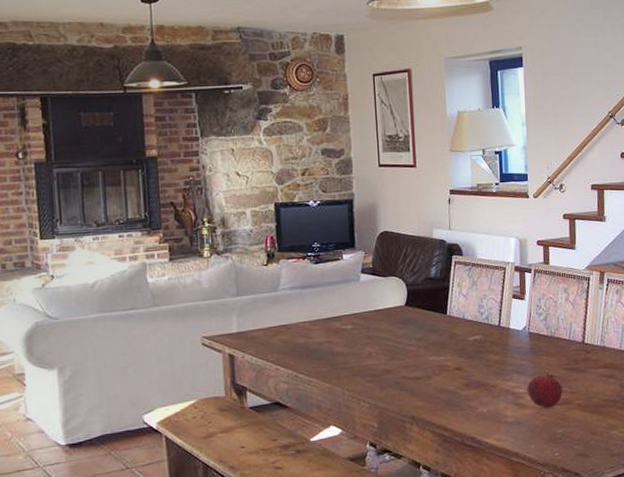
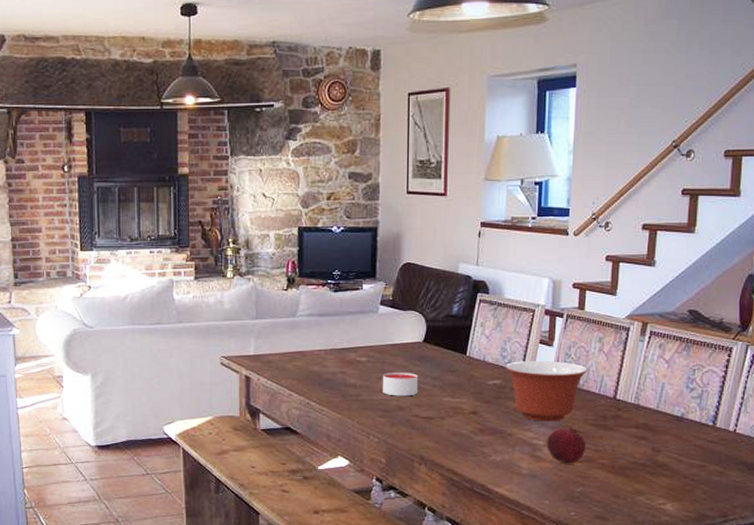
candle: none [369,336,404,361] -> present [383,371,419,396]
mixing bowl: none [483,313,557,371] -> present [505,361,588,422]

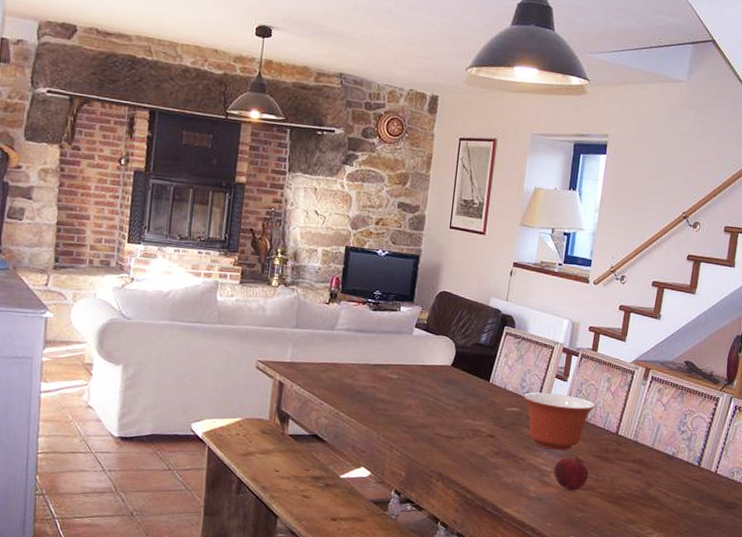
candle: present [383,371,419,396] -> none [409,391,444,416]

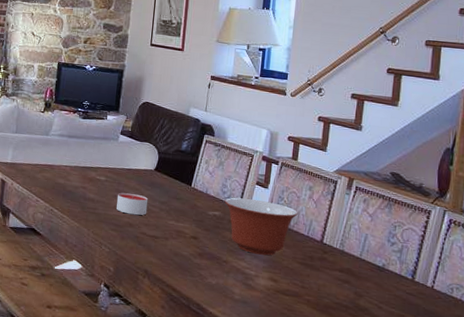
candle: none [409,391,444,416] -> present [116,192,149,216]
fruit: present [553,454,589,491] -> none [257,259,294,296]

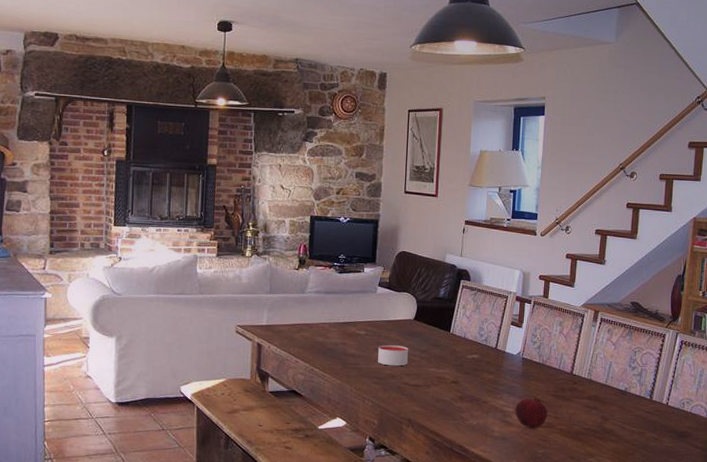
mixing bowl: present [224,197,298,256] -> none [482,339,550,392]
fruit: none [257,259,294,296] -> present [514,394,548,429]

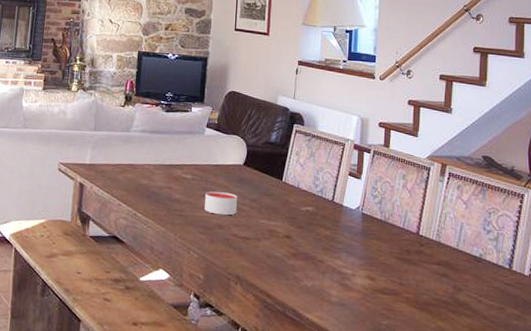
fruit: present [514,394,548,429] -> none [354,256,391,296]

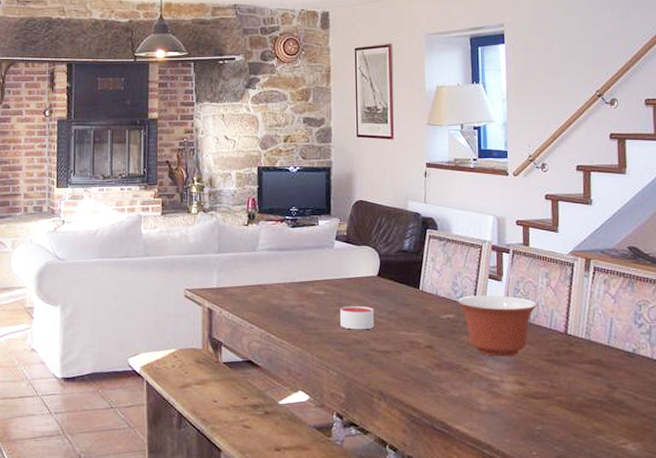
mixing bowl: none [317,190,393,252] -> present [457,295,537,357]

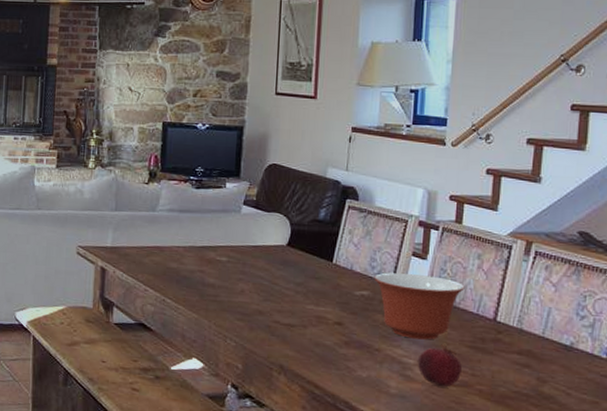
candle: present [340,305,375,330] -> none [242,274,281,301]
fruit: none [502,359,542,401] -> present [417,344,462,387]

